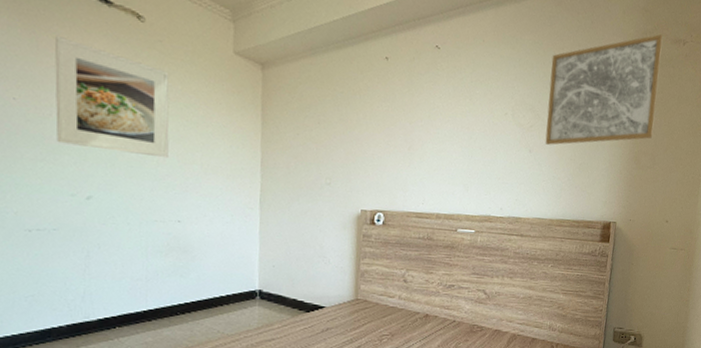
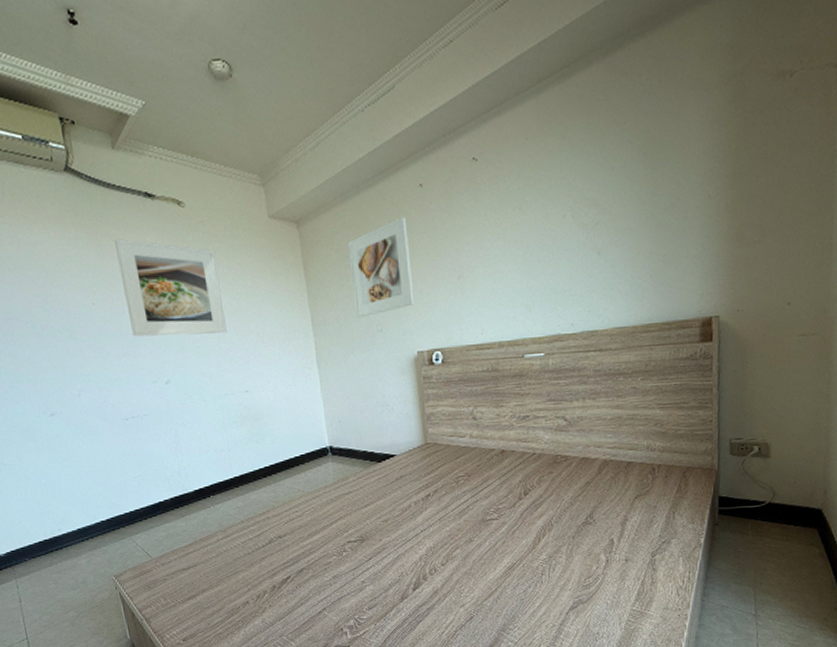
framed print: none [306,82,369,169] -> present [347,216,415,319]
wall art: present [545,33,663,145] -> none [612,70,760,241]

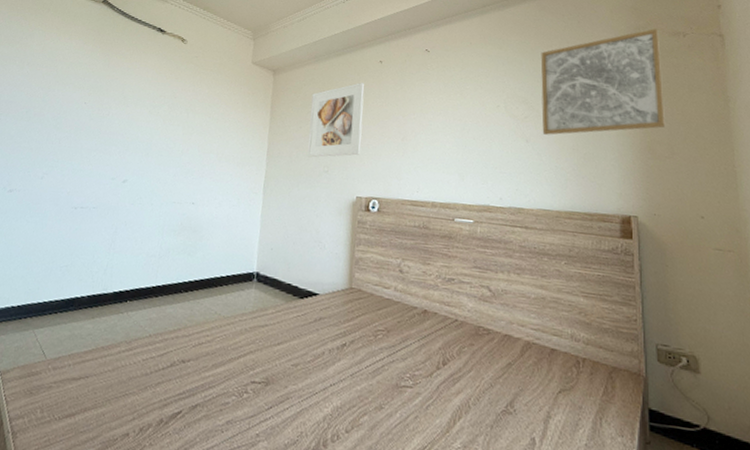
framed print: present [114,237,227,337] -> none [109,56,200,149]
wall art: none [612,70,760,241] -> present [540,28,665,135]

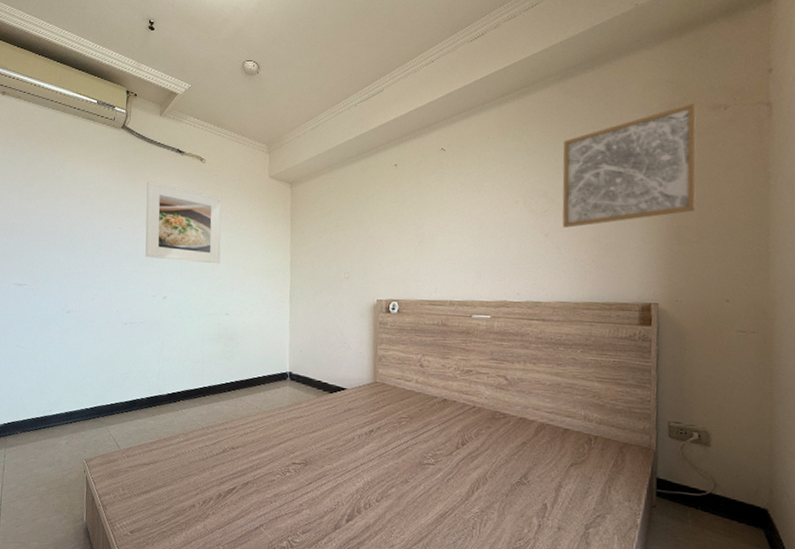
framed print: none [109,56,200,149] -> present [145,180,222,264]
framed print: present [307,82,365,158] -> none [328,187,381,266]

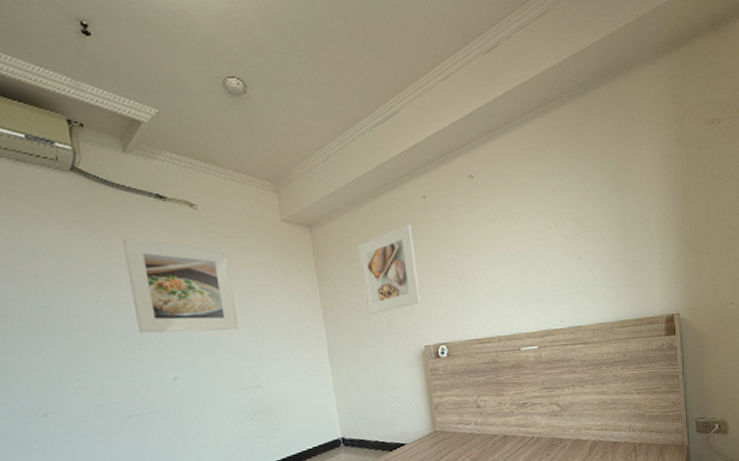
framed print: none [328,187,381,266] -> present [357,223,421,316]
wall art: present [562,102,697,228] -> none [585,117,702,250]

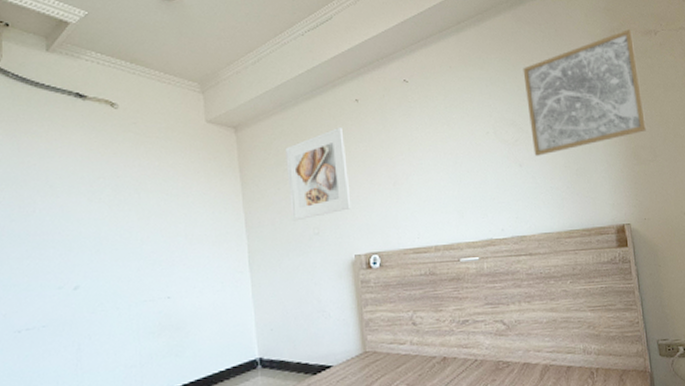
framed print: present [121,236,239,334] -> none [34,134,152,238]
wall art: none [585,117,702,250] -> present [523,28,646,156]

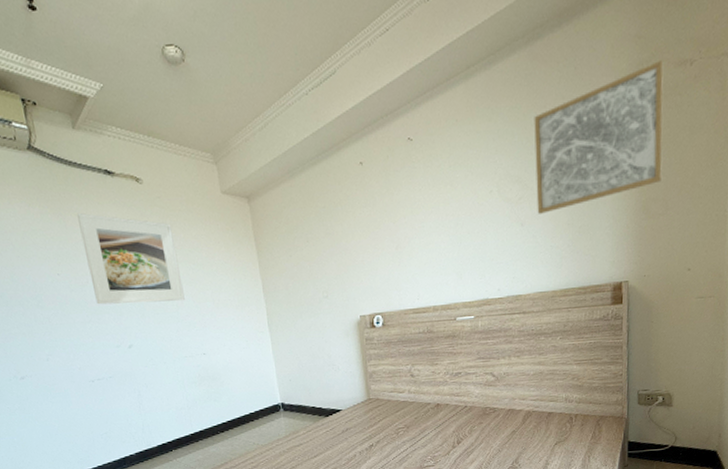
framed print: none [34,134,152,238] -> present [76,212,185,305]
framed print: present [285,126,352,222] -> none [295,191,357,286]

